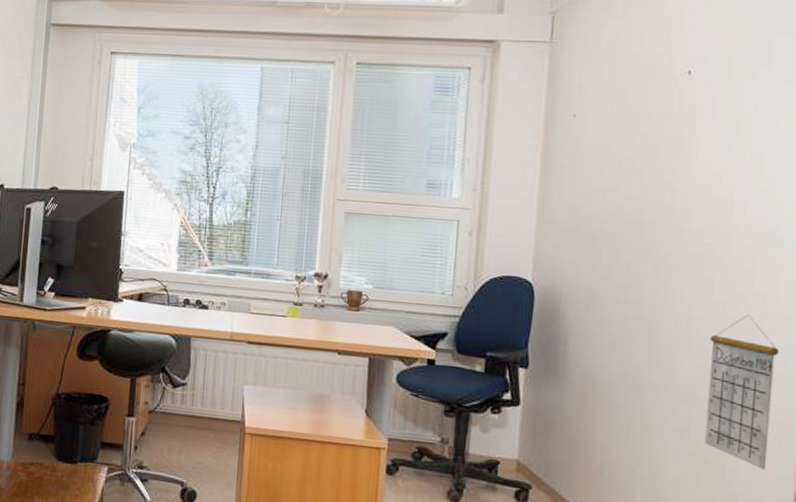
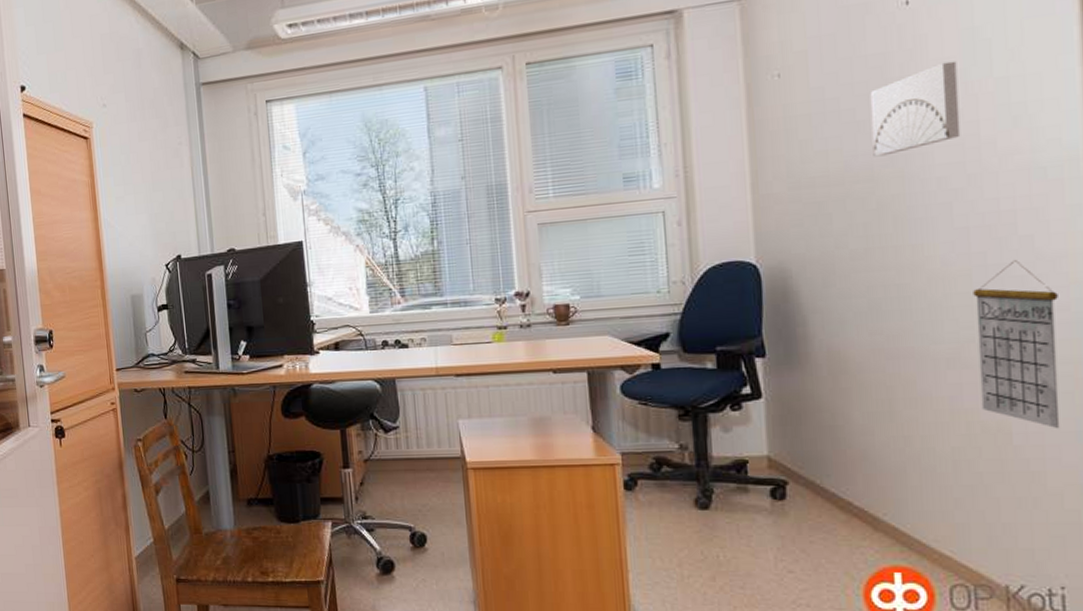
wall art: none [644,130,723,204] -> present [870,60,961,157]

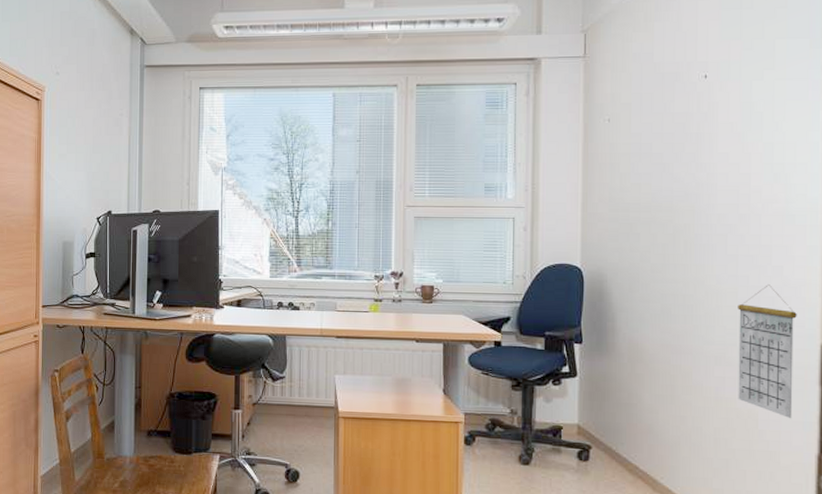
wall art: present [870,60,961,157] -> none [673,126,738,193]

